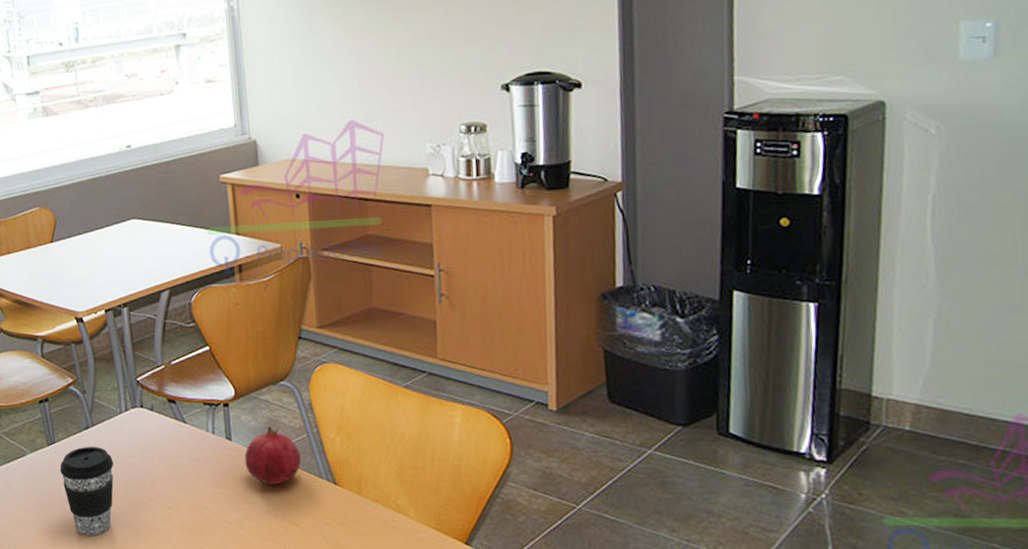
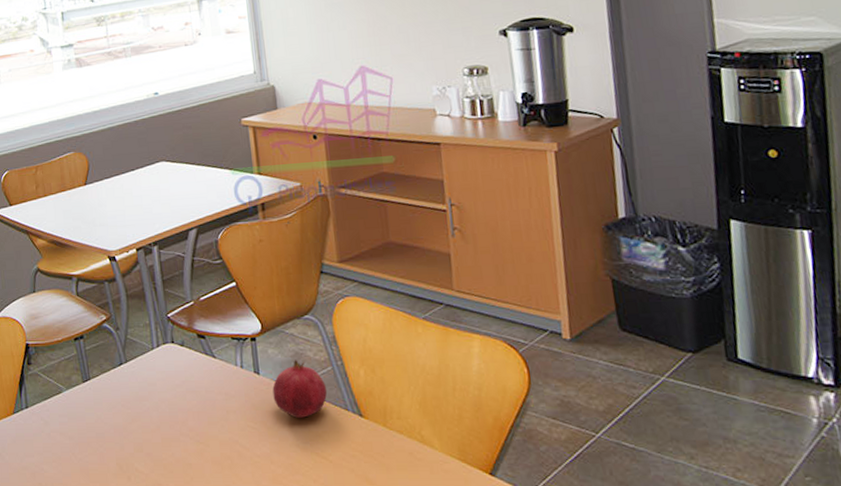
coffee cup: present [60,446,114,535] -> none [95,382,147,472]

